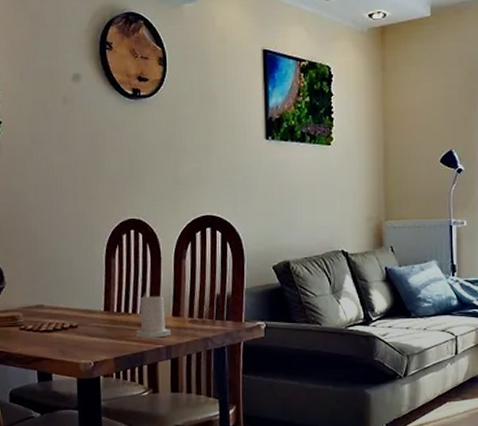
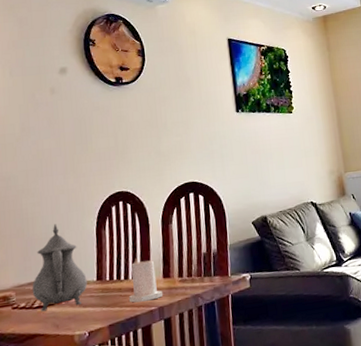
teapot: none [39,247,94,336] -> present [32,224,87,312]

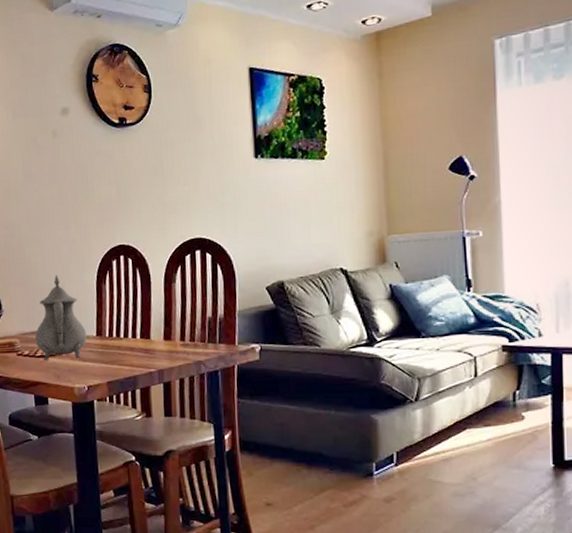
candle: present [128,258,164,303] -> none [127,317,164,362]

